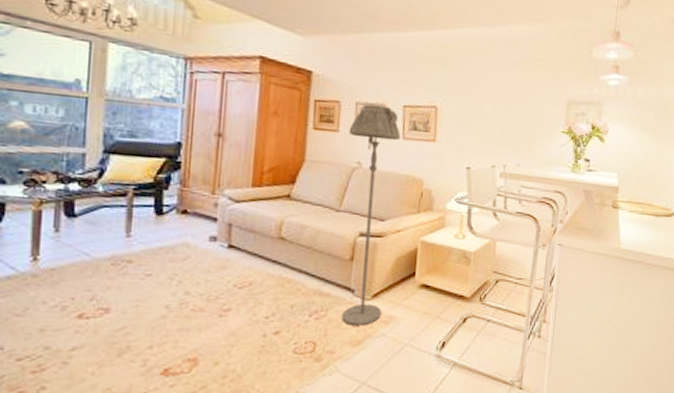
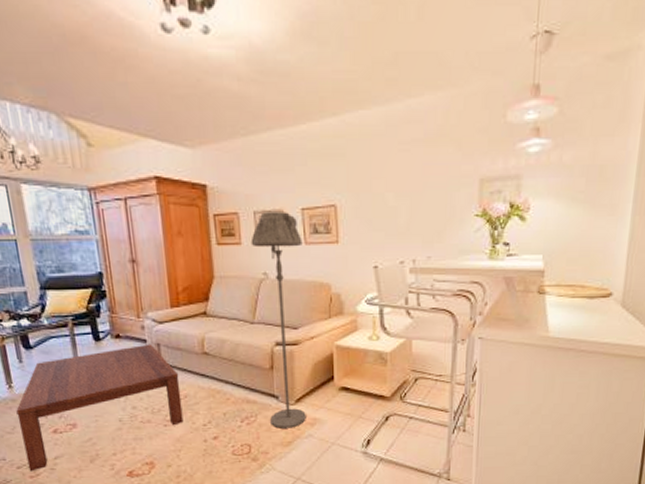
coffee table: none [32,223,247,365] -> present [16,344,184,472]

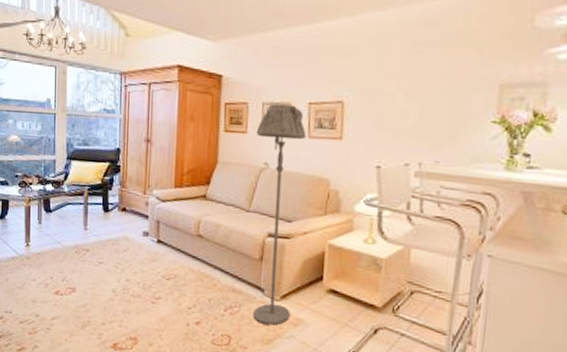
coffee table: present [16,344,184,472] -> none [28,220,173,328]

